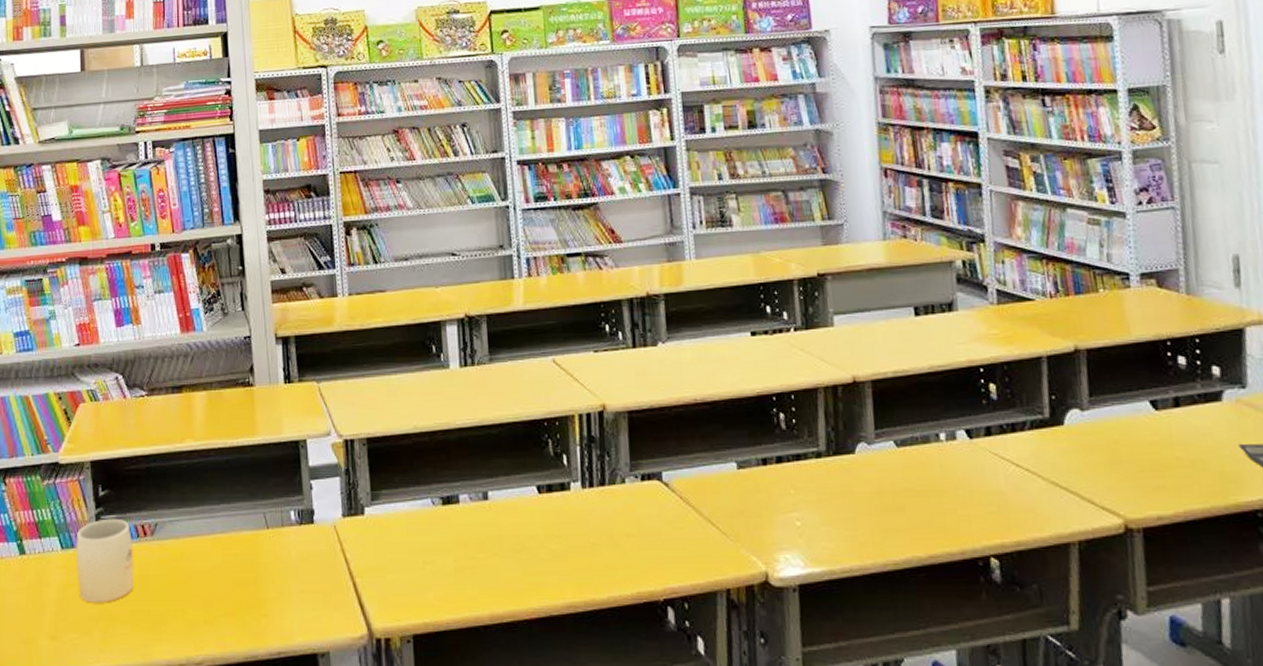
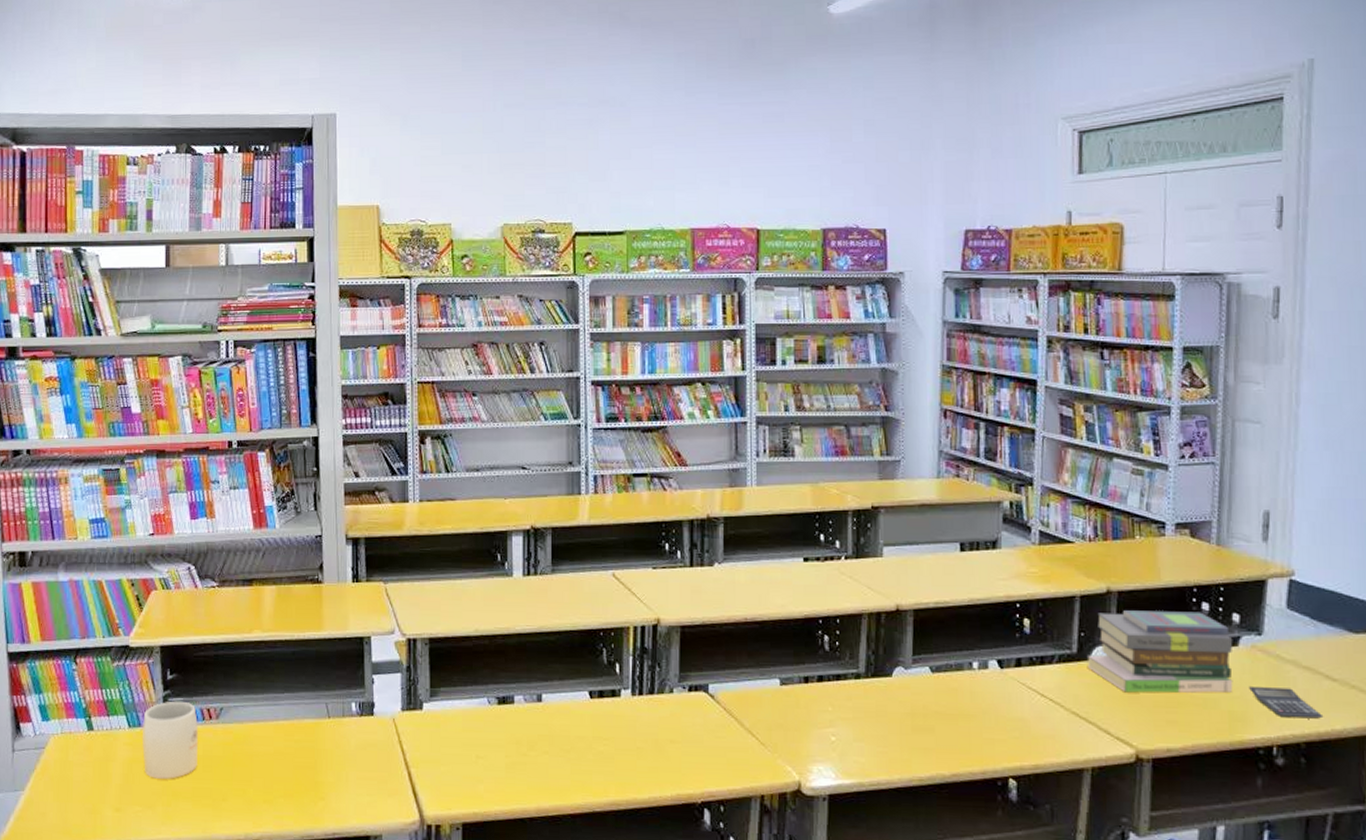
books: none [1060,366,1222,458] -> present [1086,610,1233,694]

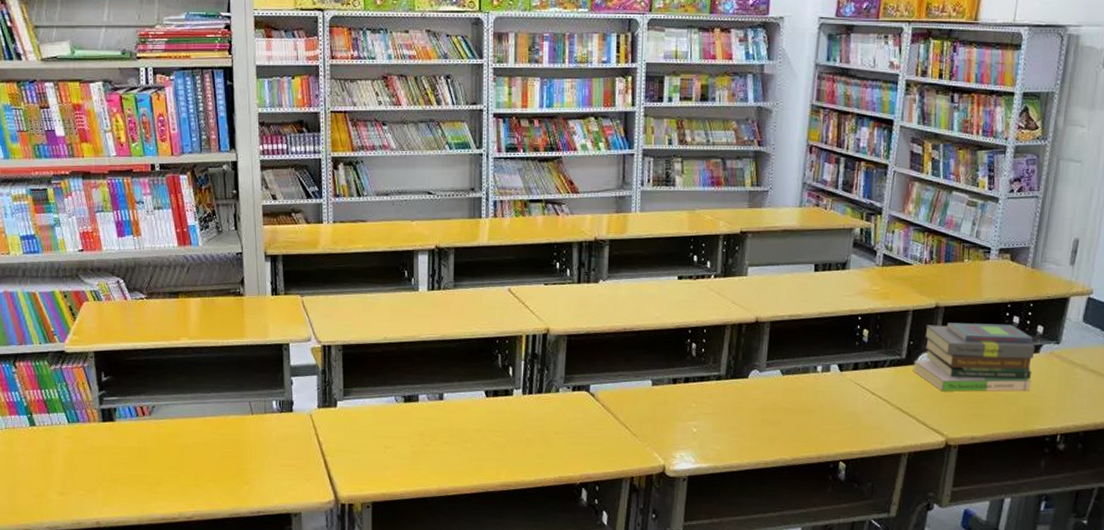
mug: present [141,701,199,779] -> none [81,400,134,467]
calculator: present [1249,687,1324,719] -> none [1044,387,1101,412]

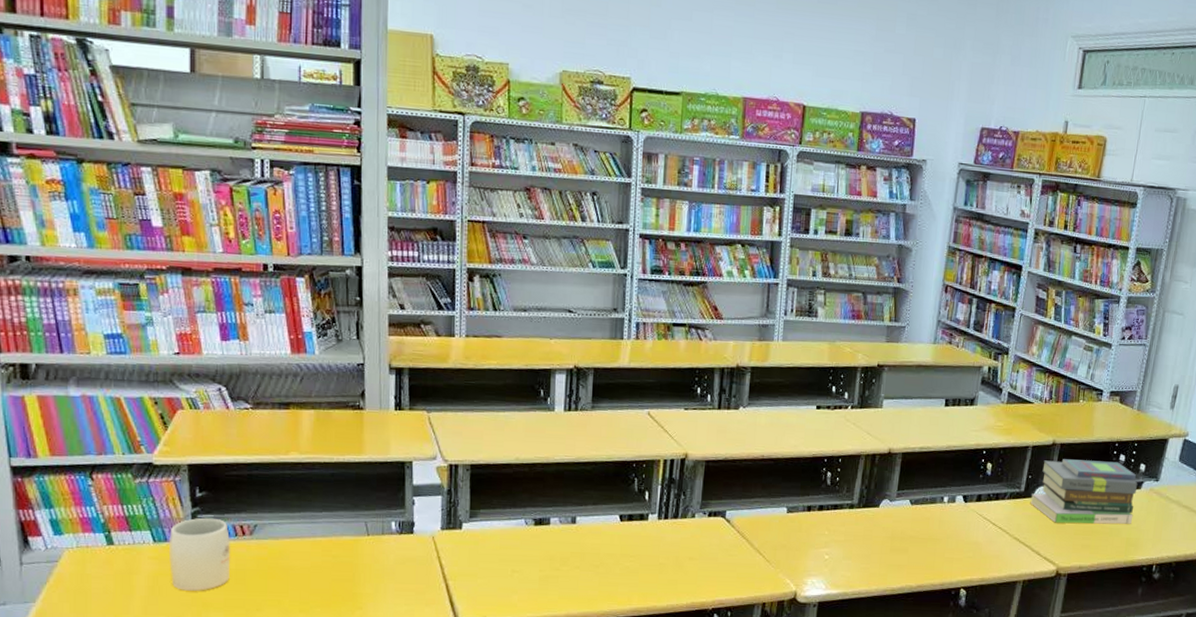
mug: none [81,400,134,467] -> present [168,517,231,591]

